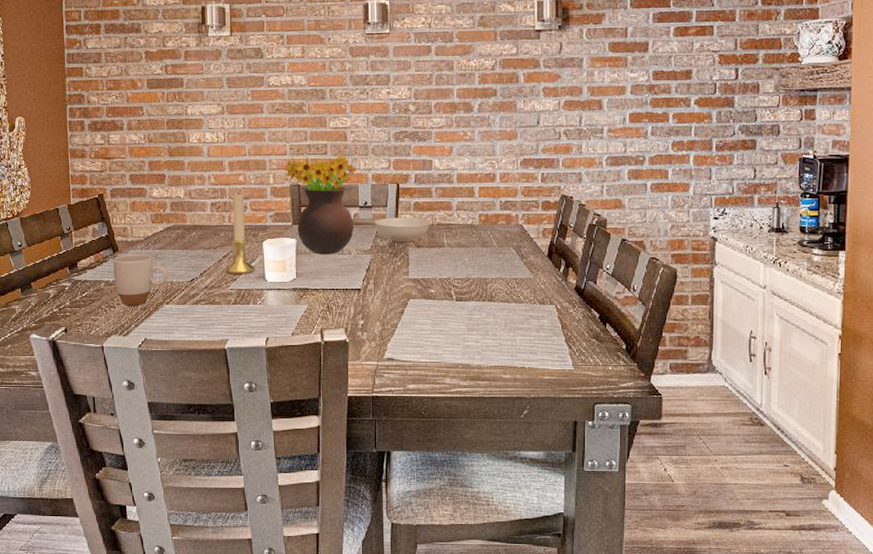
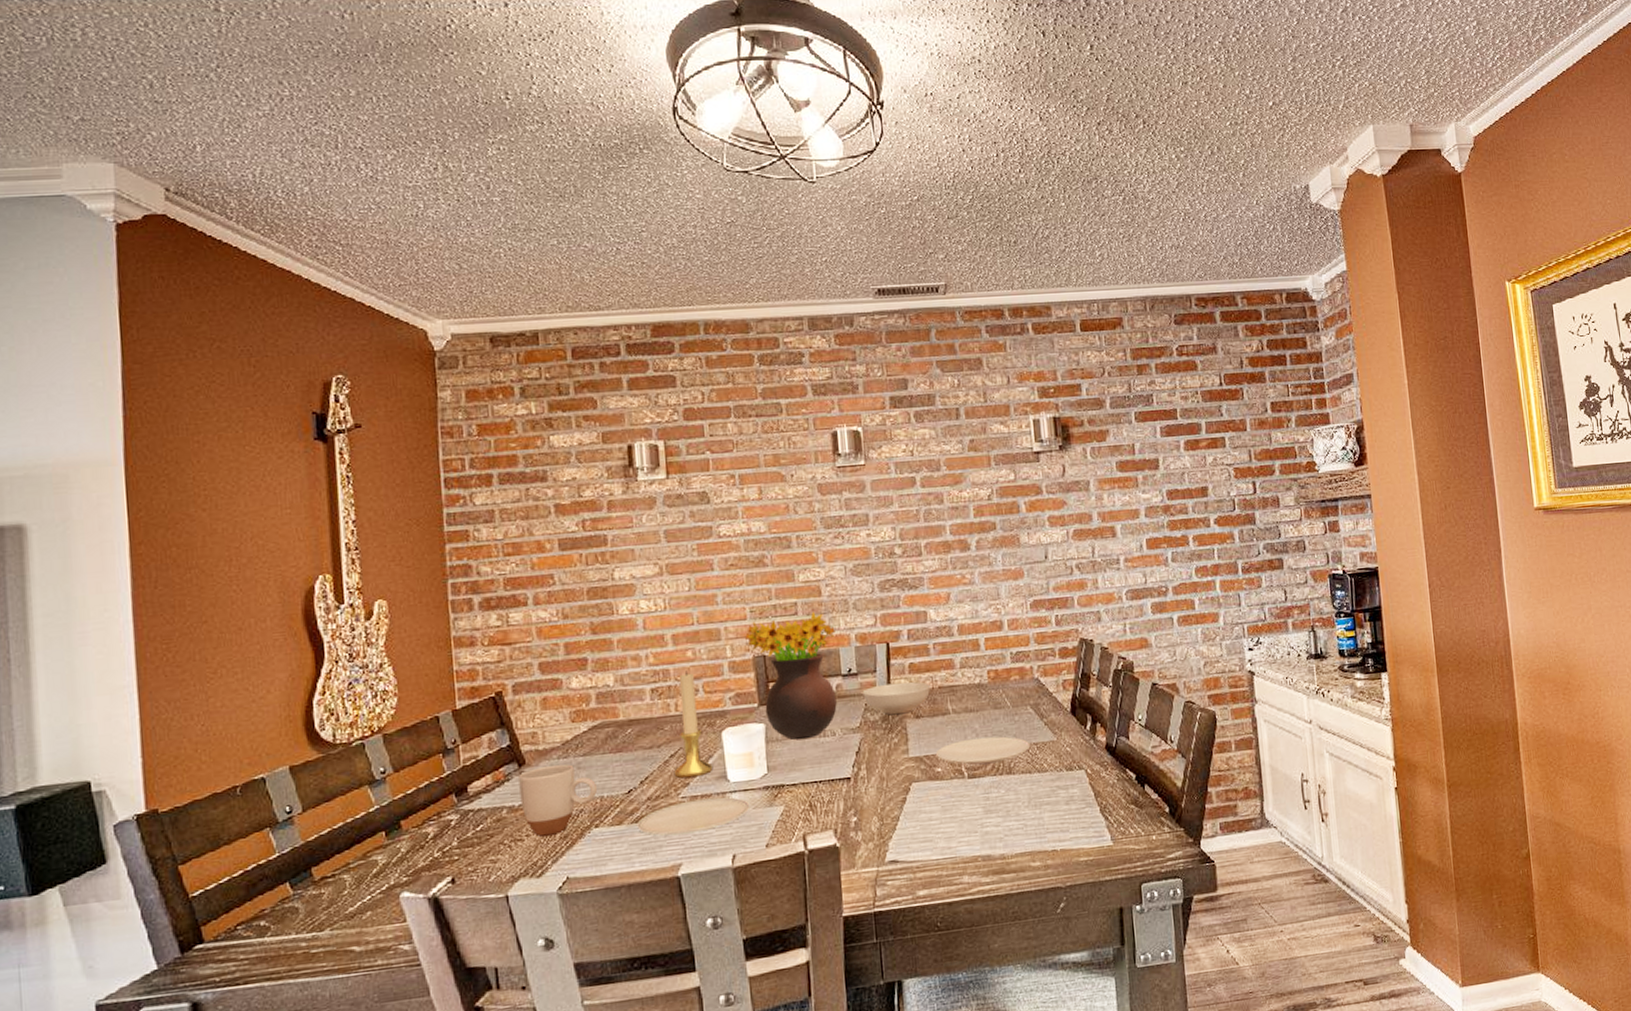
plate: none [197,292,282,317] -> present [637,797,750,836]
plate: none [431,269,511,291] -> present [936,736,1031,766]

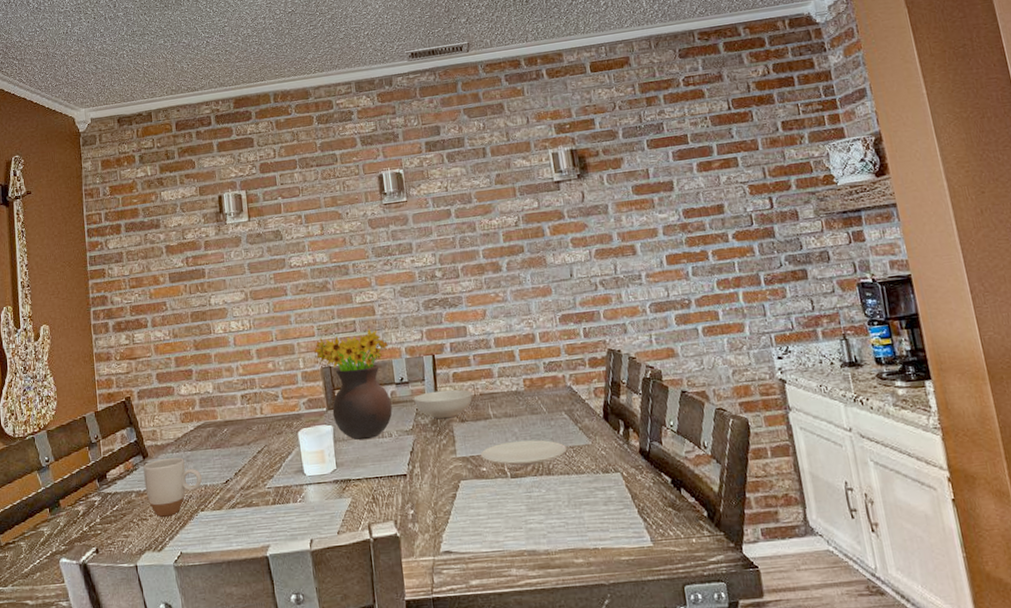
plate: present [637,797,750,836] -> none [233,488,323,521]
candle holder: present [674,670,713,779] -> none [261,380,292,472]

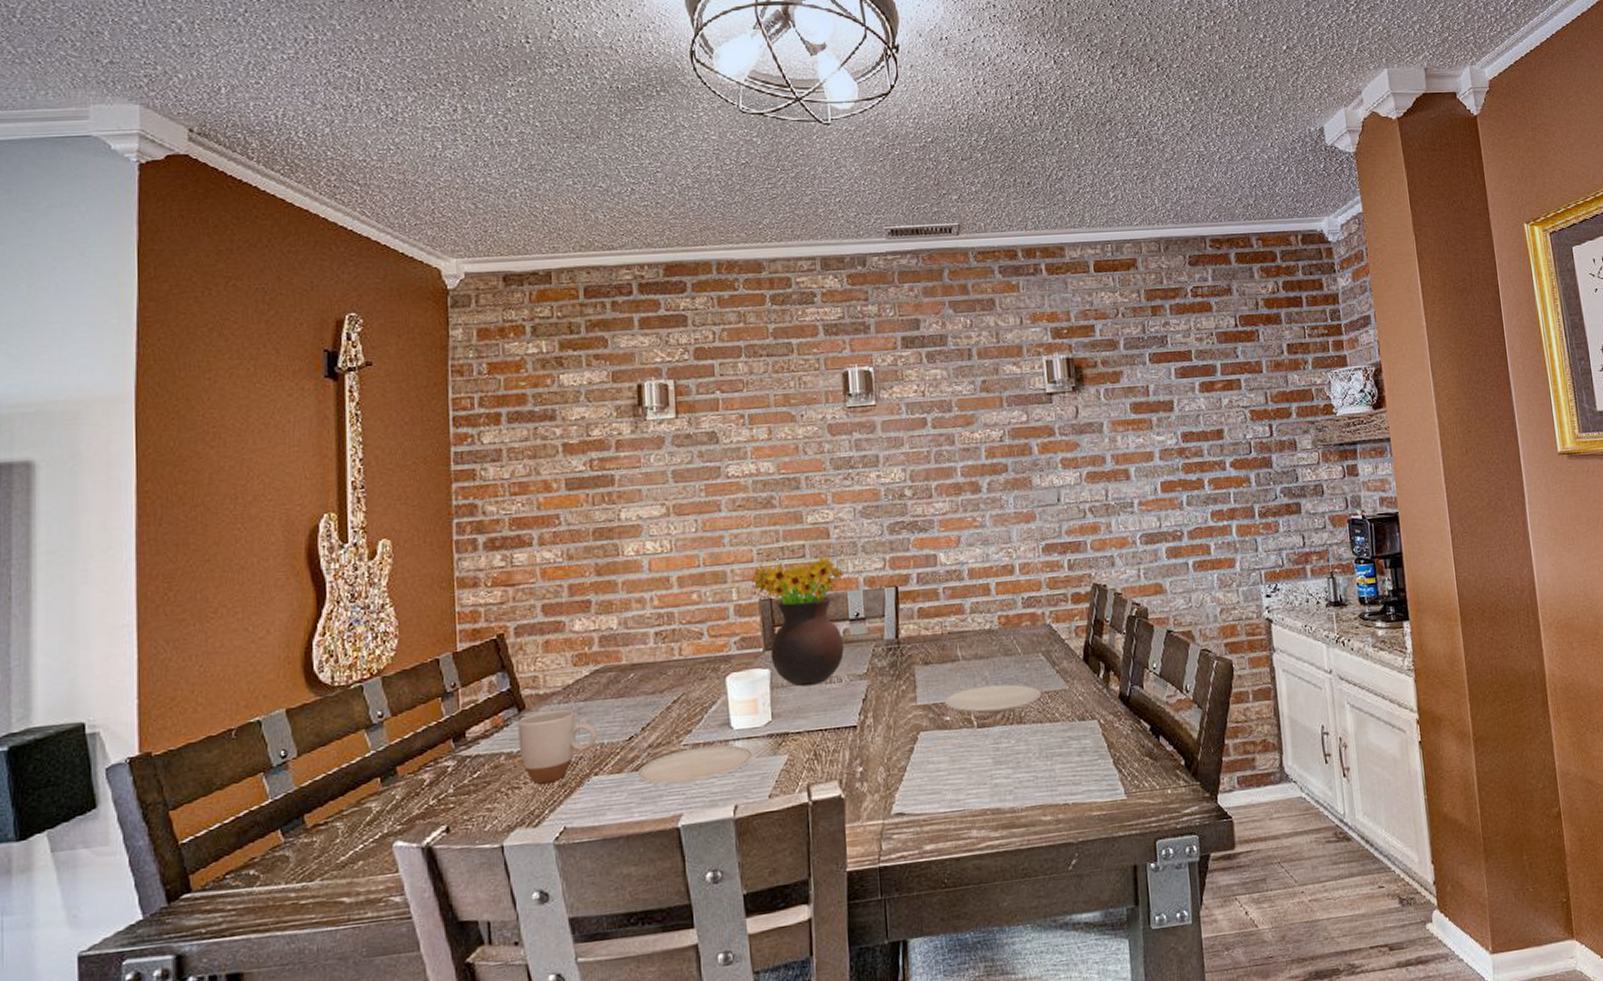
plate: none [233,488,323,521] -> present [637,745,754,785]
bowl: present [413,389,473,420] -> none [870,626,940,662]

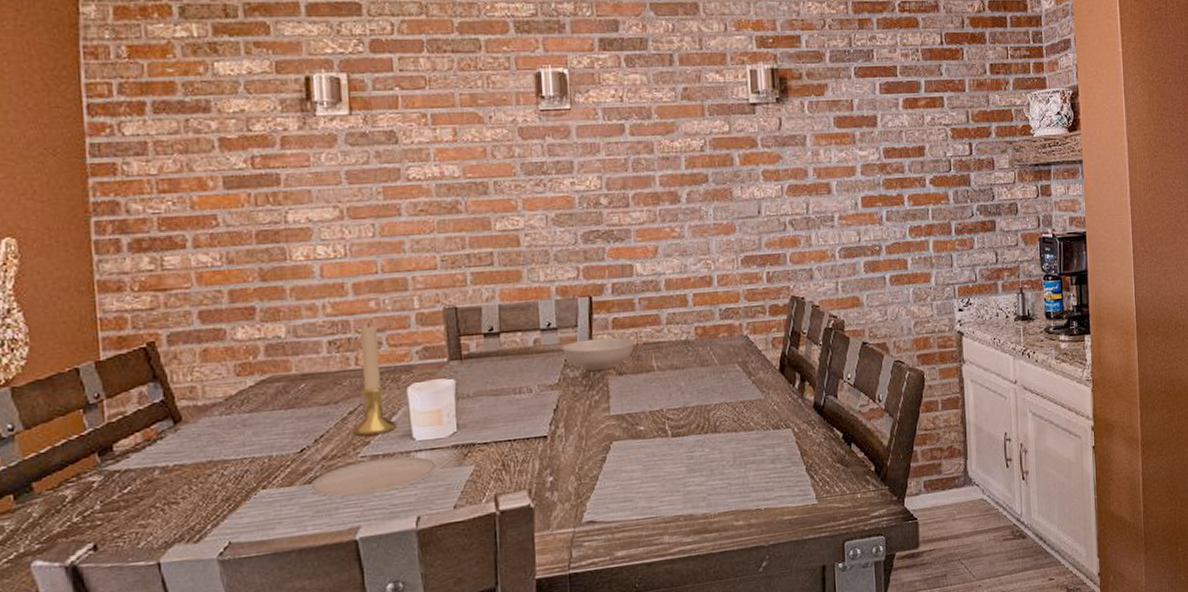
mug: present [518,709,598,786] -> none [174,421,266,500]
candle holder: none [676,614,717,726] -> present [352,322,397,437]
flower arrangement: present [752,553,844,686] -> none [435,261,534,397]
bowl: none [870,626,940,662] -> present [562,337,635,372]
plate: present [945,684,1042,714] -> none [639,394,737,424]

